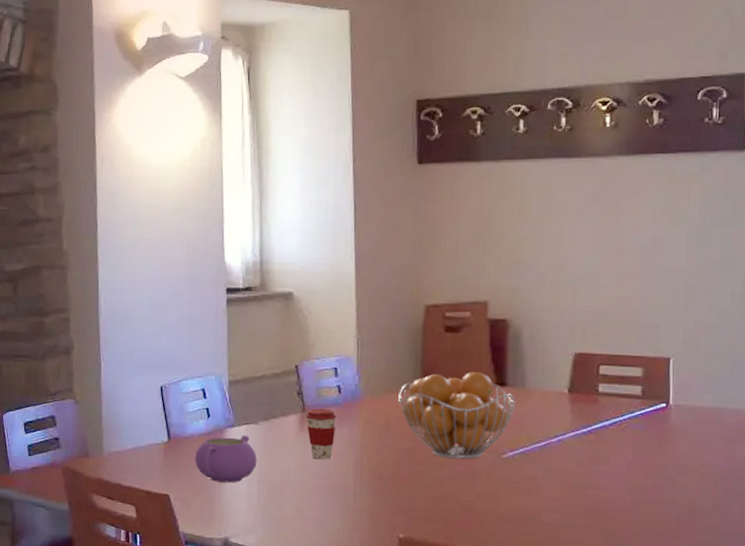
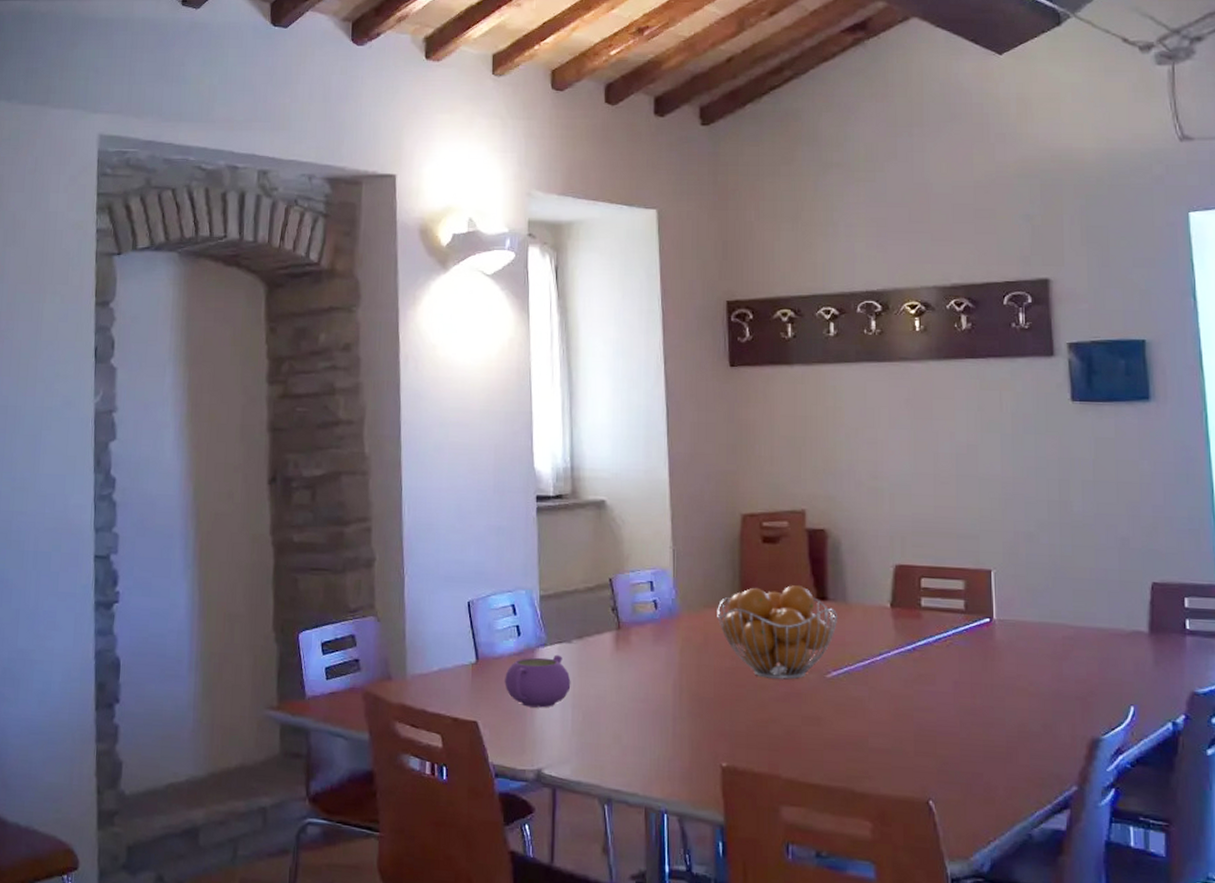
coffee cup: present [305,408,337,460] -> none [621,625,654,682]

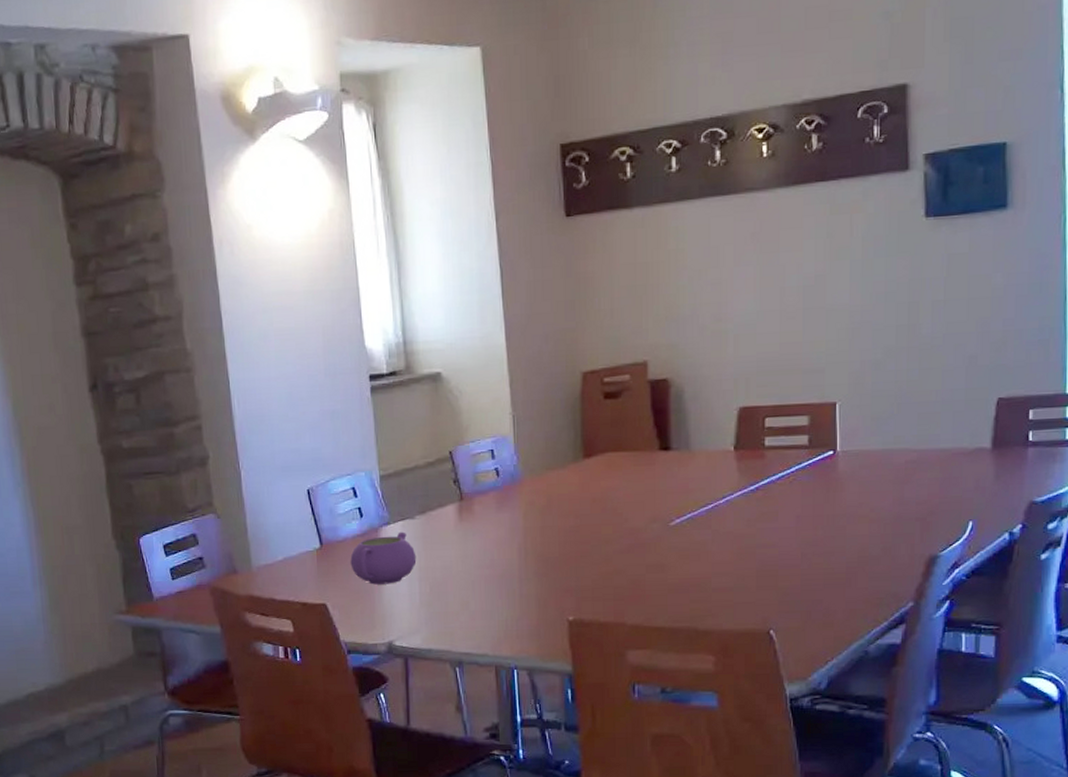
fruit basket: present [717,585,839,680] -> none [559,438,682,532]

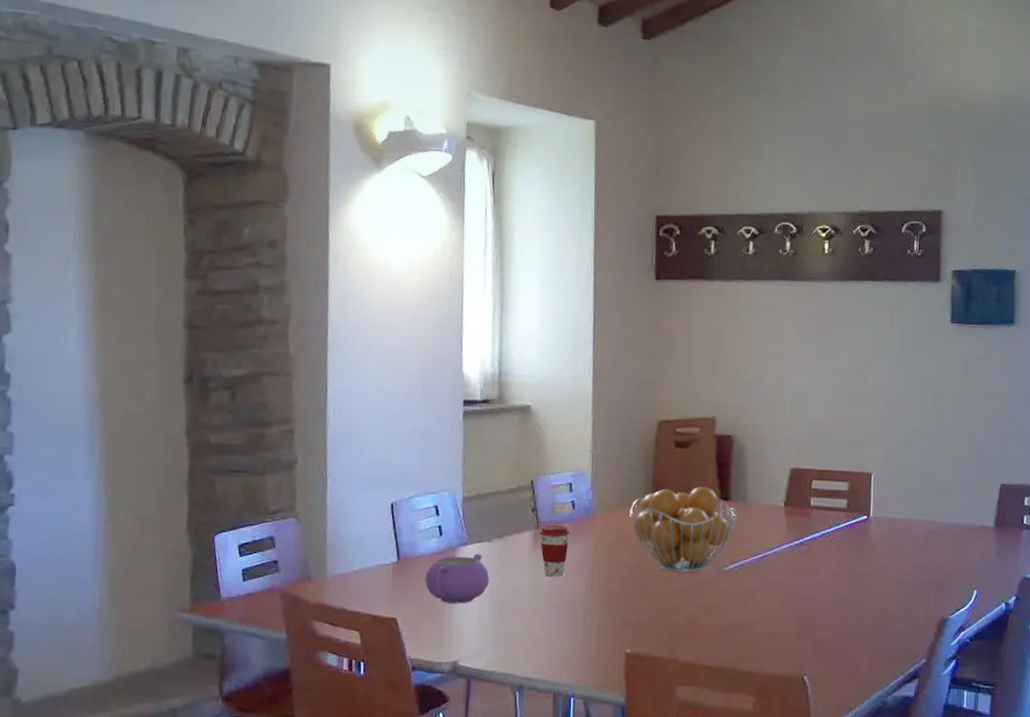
coffee cup: none [463,494,497,549] -> present [539,524,570,577]
fruit basket: none [559,438,682,532] -> present [629,487,738,573]

